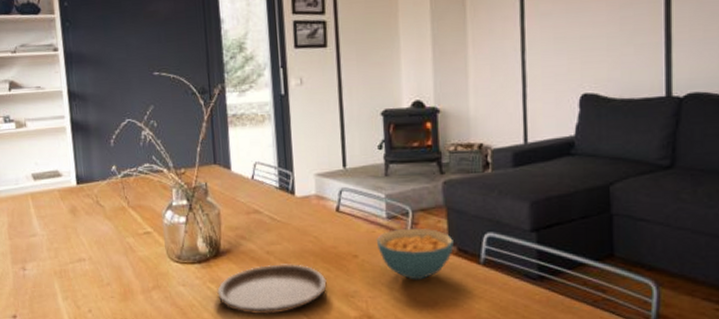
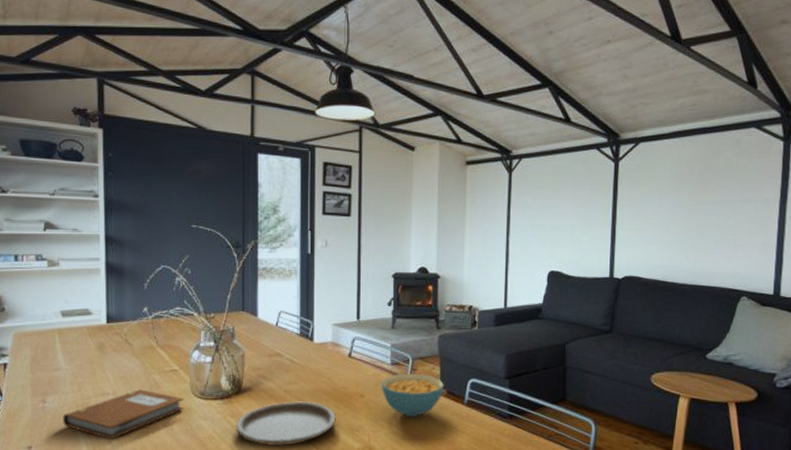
notebook: none [43,253,161,308] -> present [63,388,184,440]

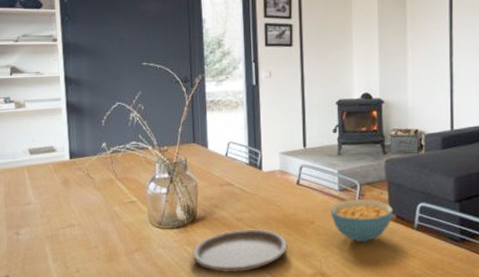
notebook: present [63,388,184,440] -> none [35,219,144,268]

